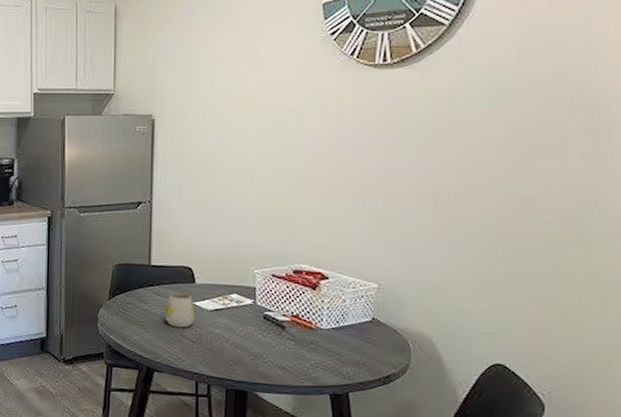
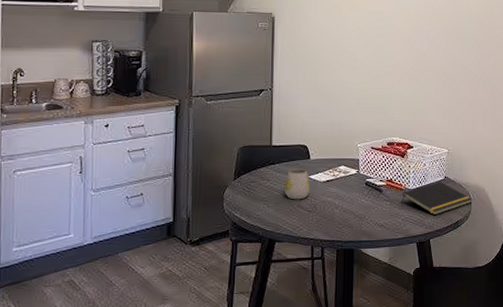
notepad: none [310,323,413,365] -> present [401,181,473,216]

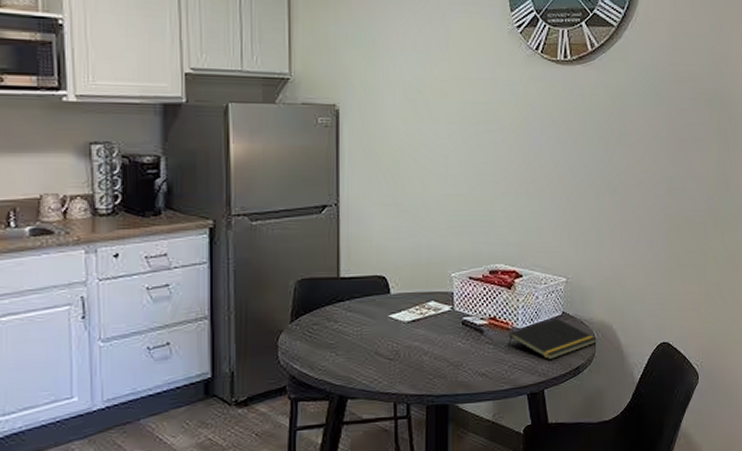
mug: present [284,168,310,200] -> none [357,305,391,346]

